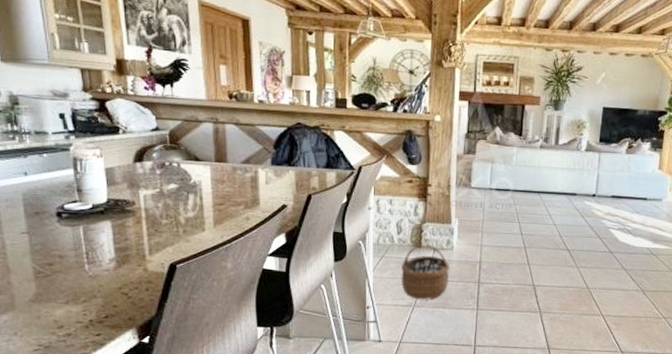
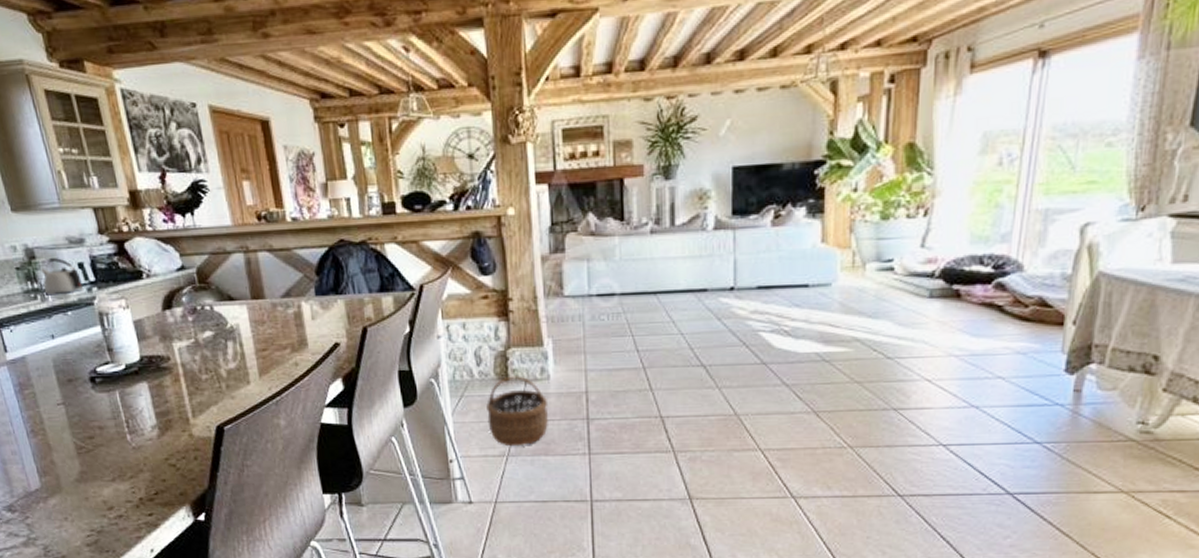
kettle: none [22,106,62,138] -> present [41,258,84,296]

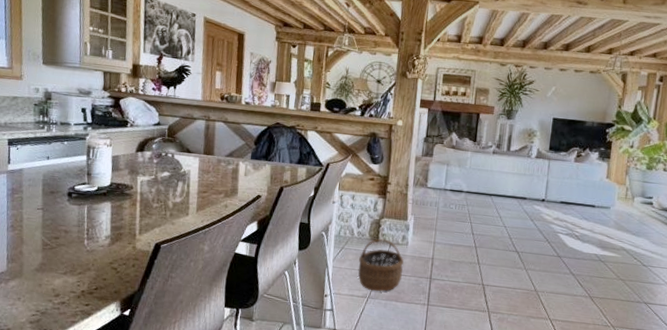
kettle: present [41,258,84,296] -> none [51,101,82,129]

